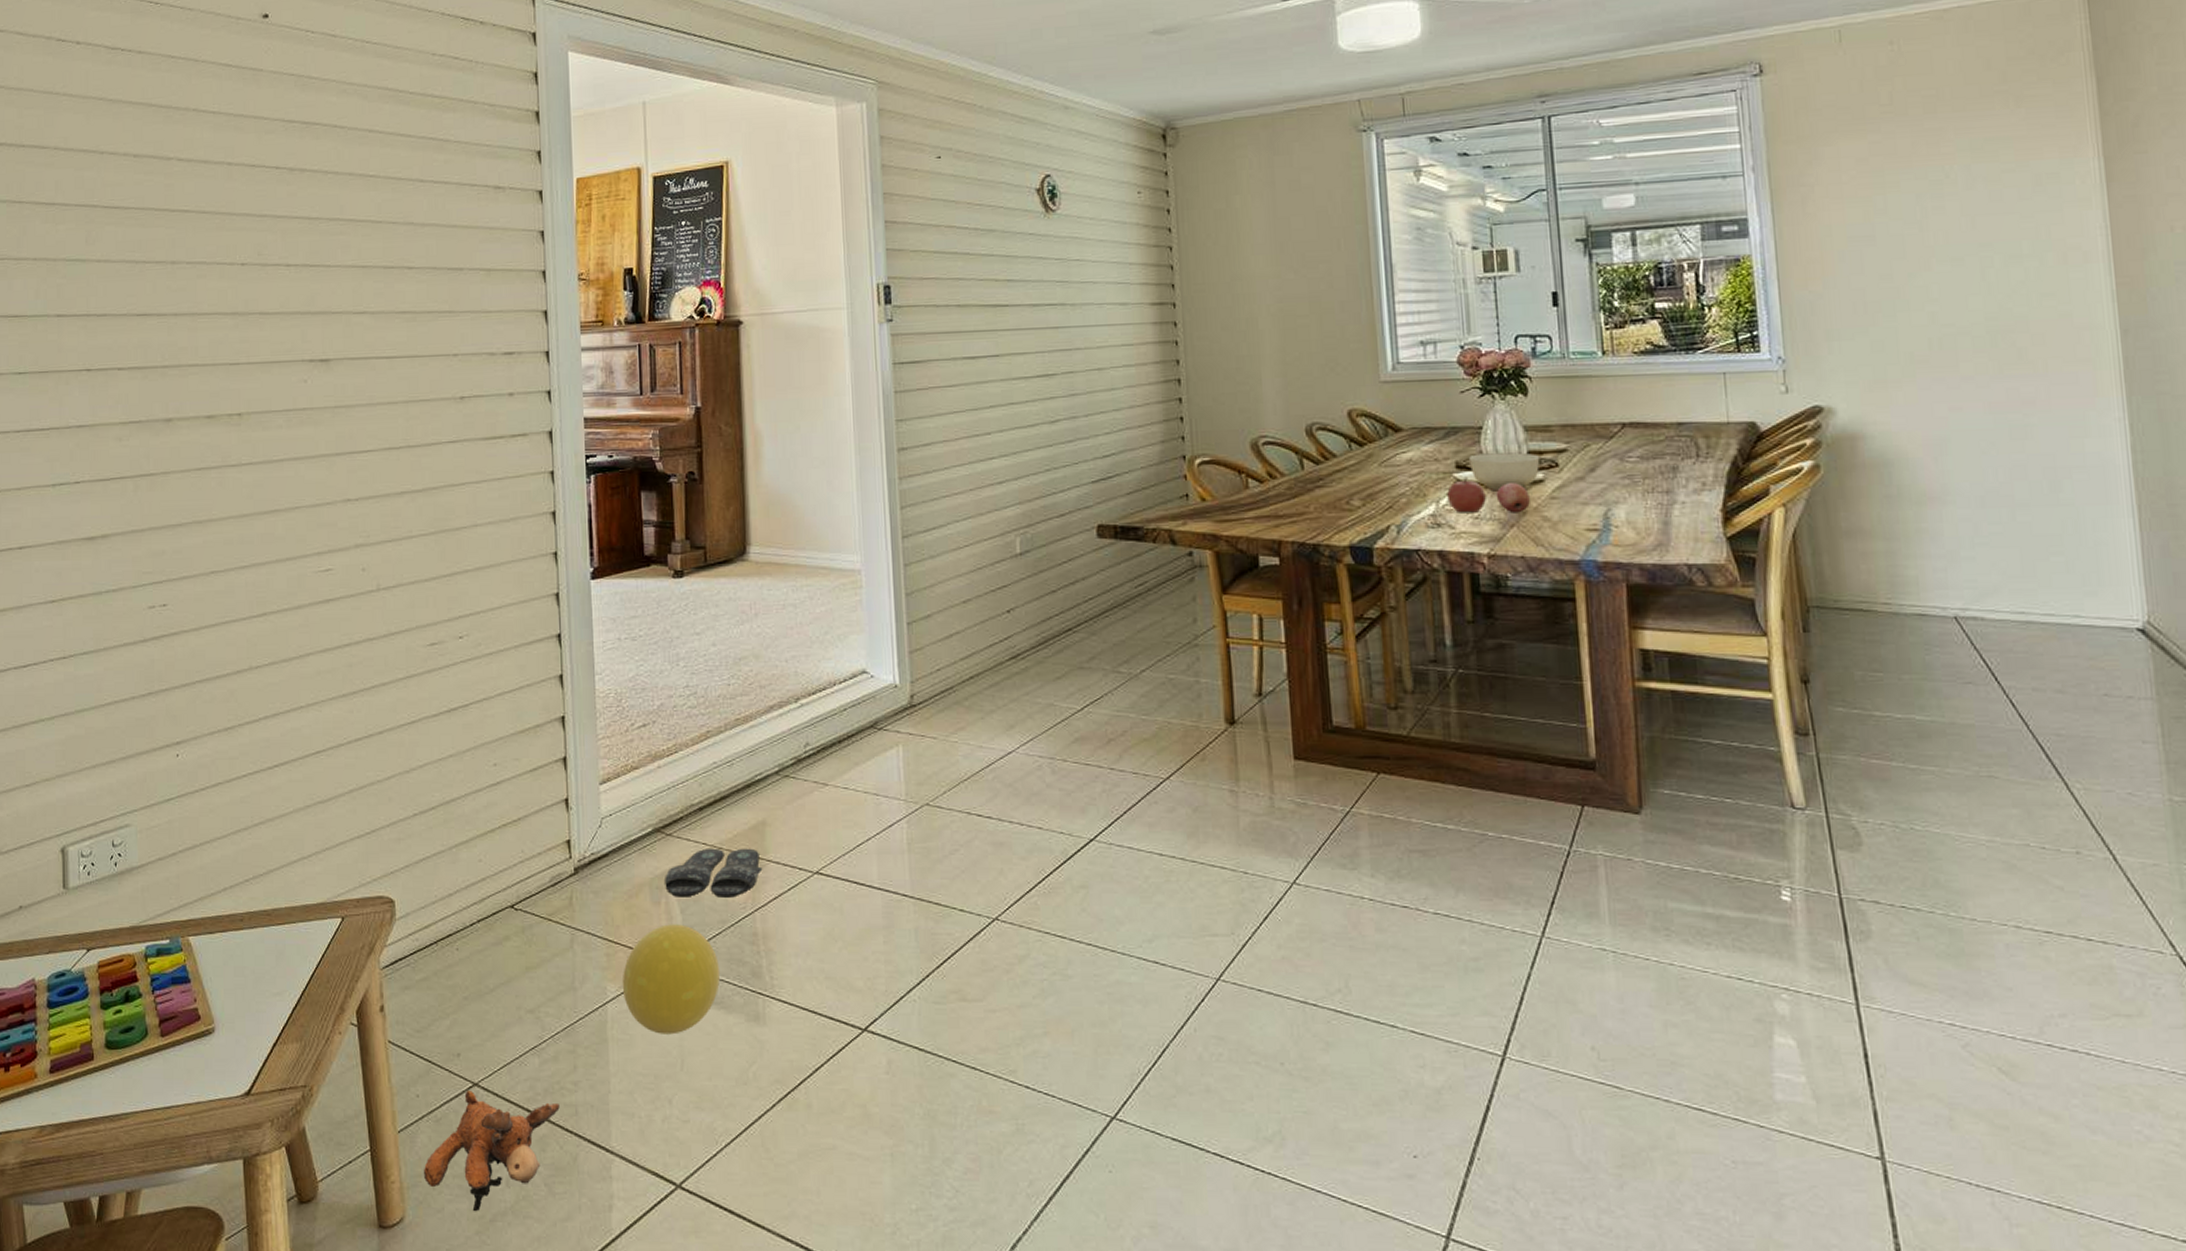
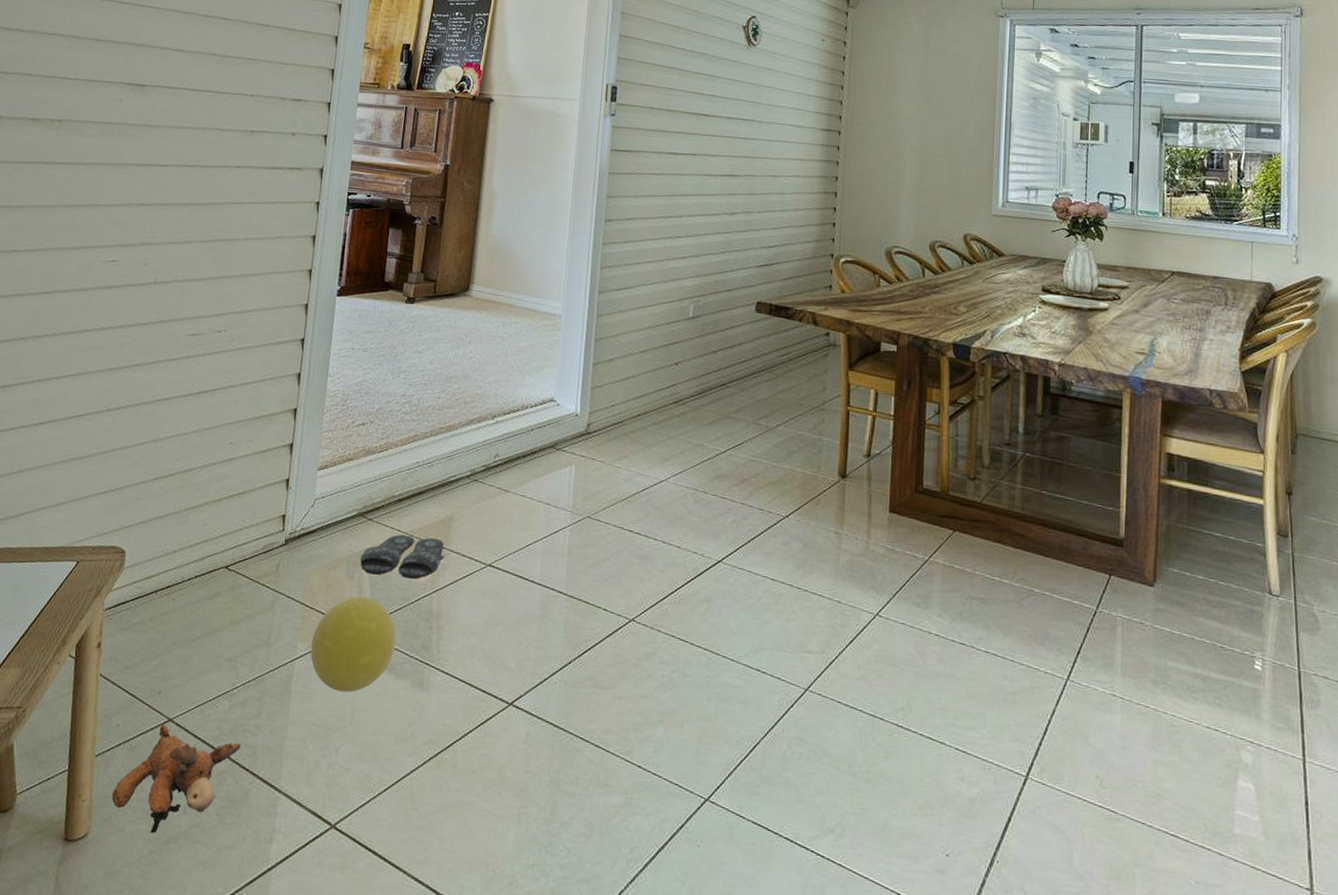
fruit: present [1447,476,1486,513] -> none [1033,299,1062,329]
bowl: present [1468,452,1540,492] -> none [1052,281,1107,314]
fruit: present [1496,483,1530,513] -> none [1070,308,1096,333]

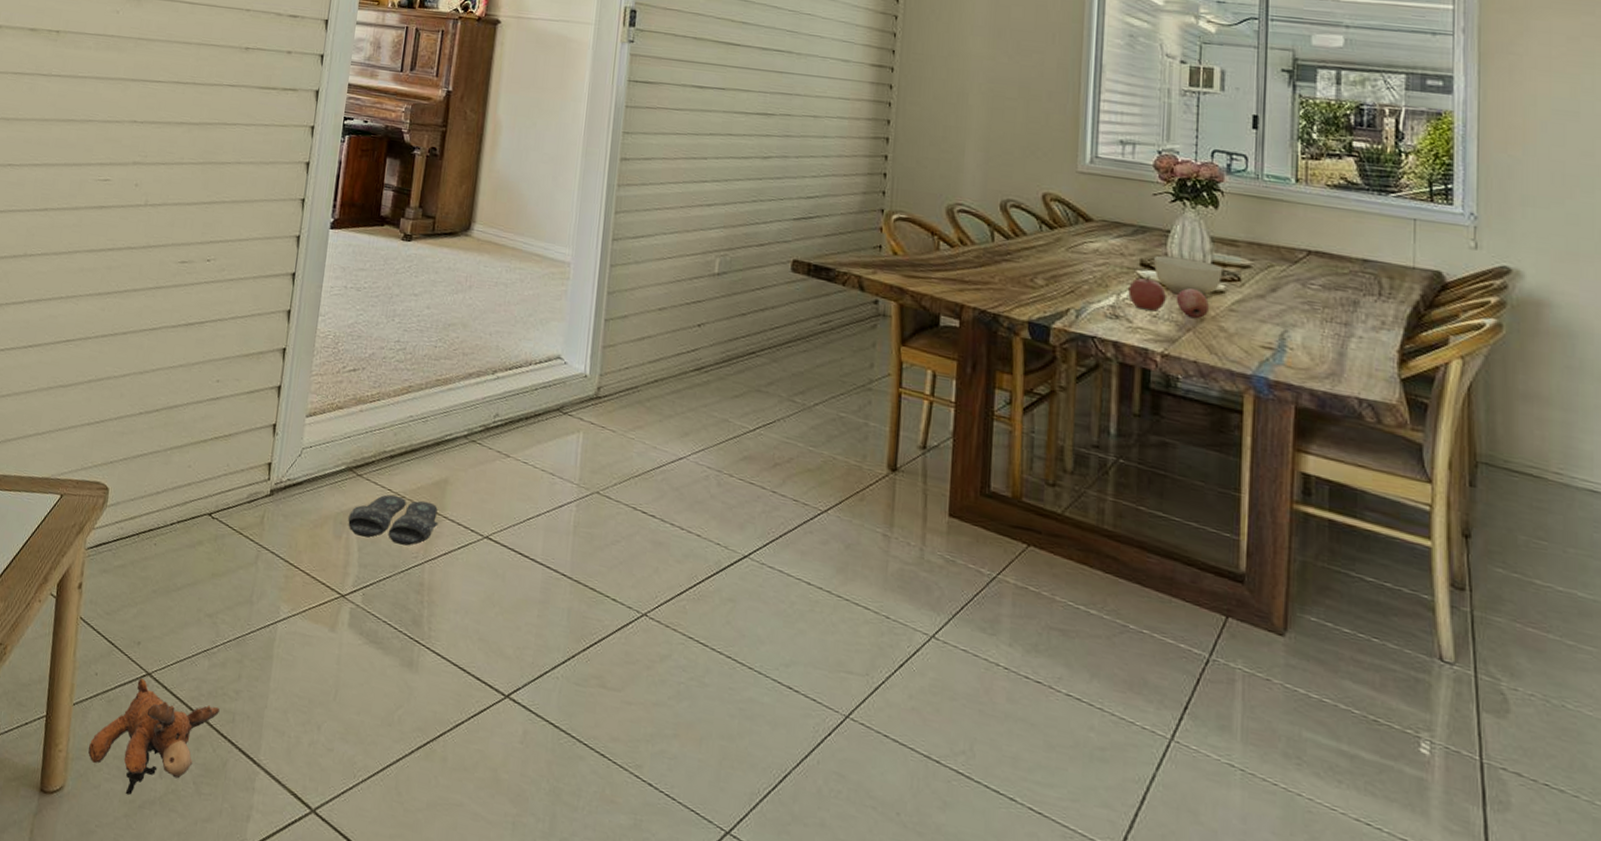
ball: present [310,596,397,693] -> none [294,558,385,665]
fruit: none [1033,299,1062,329] -> present [1128,275,1166,312]
bowl: none [1052,281,1107,314] -> present [1153,255,1224,296]
fruit: none [1070,308,1096,333] -> present [1176,288,1209,319]

